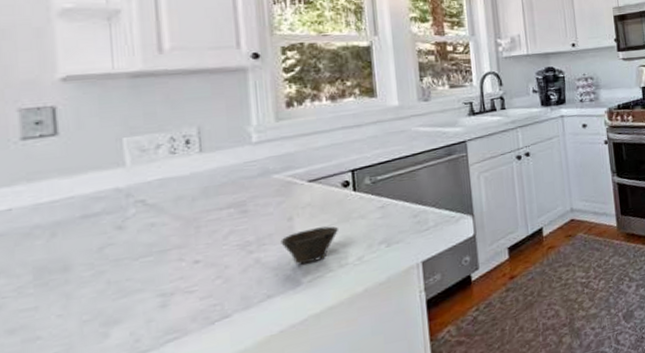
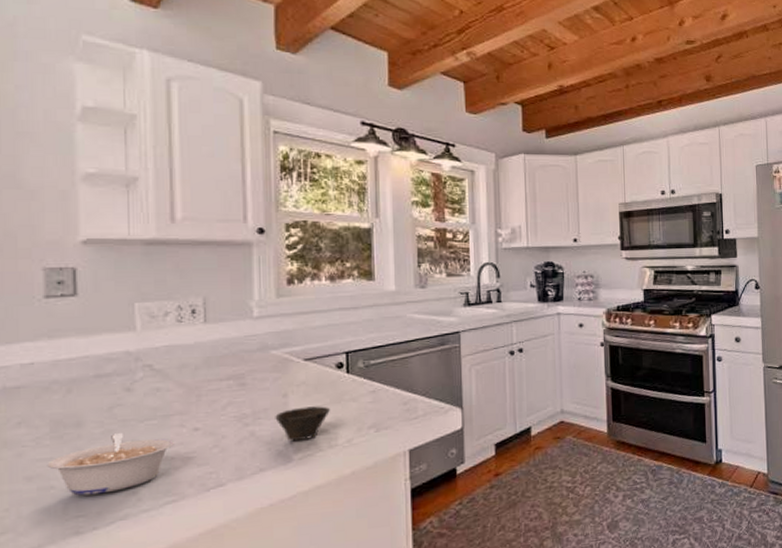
legume: none [31,273,173,344] -> present [47,433,174,496]

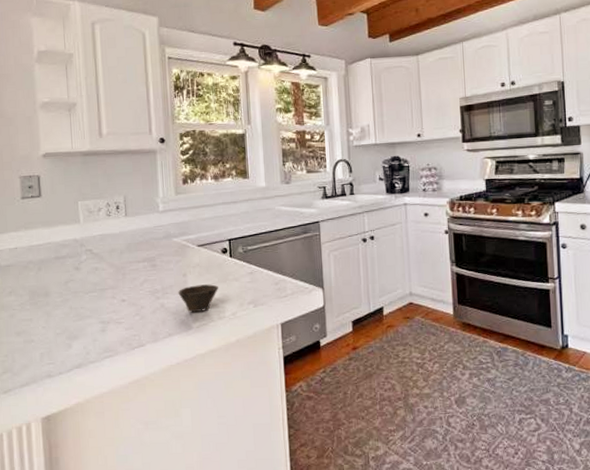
legume: present [47,433,174,496] -> none [28,302,109,348]

